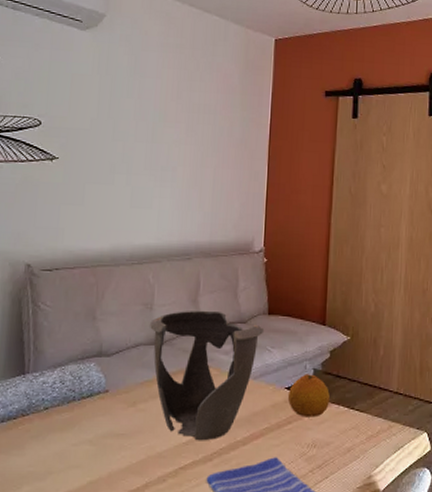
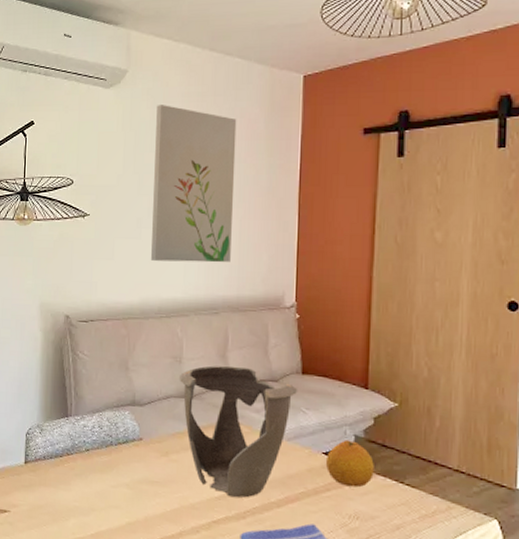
wall art: none [124,52,214,210] -> present [151,105,237,263]

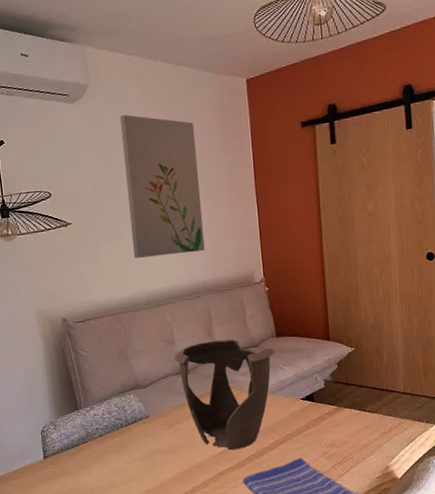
fruit: present [325,440,374,488] -> none [303,384,342,422]

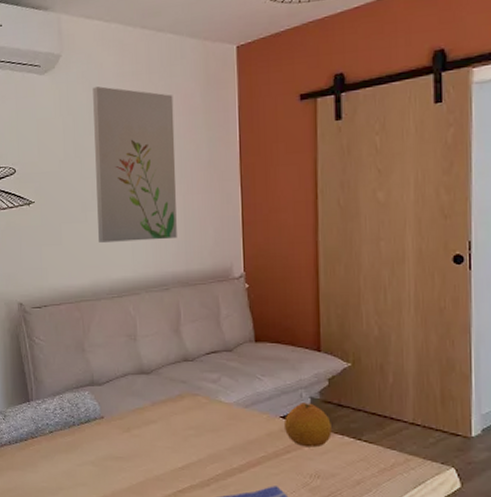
decorative bowl: present [173,339,275,450] -> none [134,339,253,467]
fruit: none [303,384,342,422] -> present [283,402,332,448]

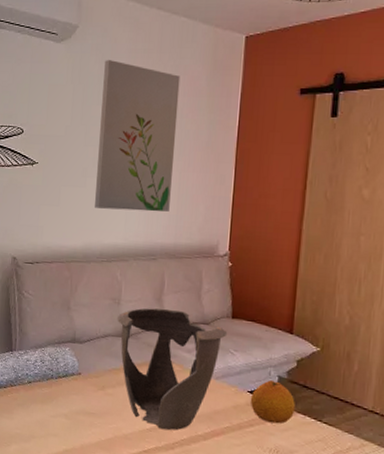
decorative bowl: none [134,339,253,467] -> present [116,308,228,430]

